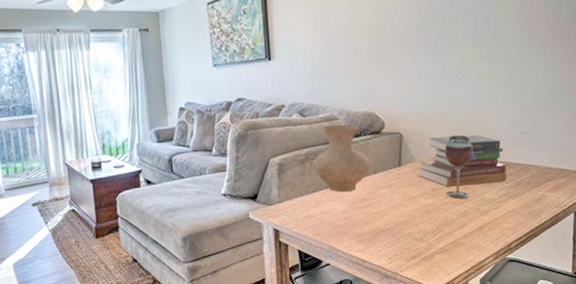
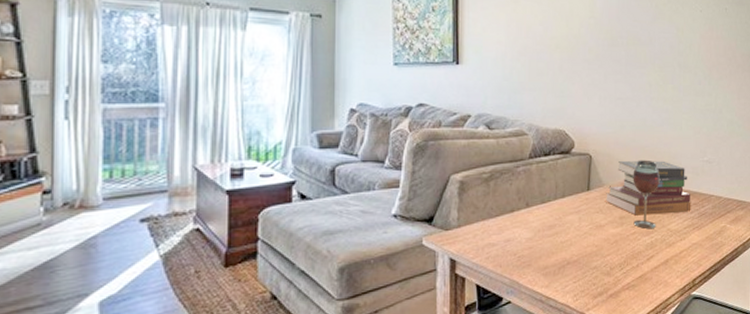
vase: present [313,124,370,192] -> none [499,141,558,217]

